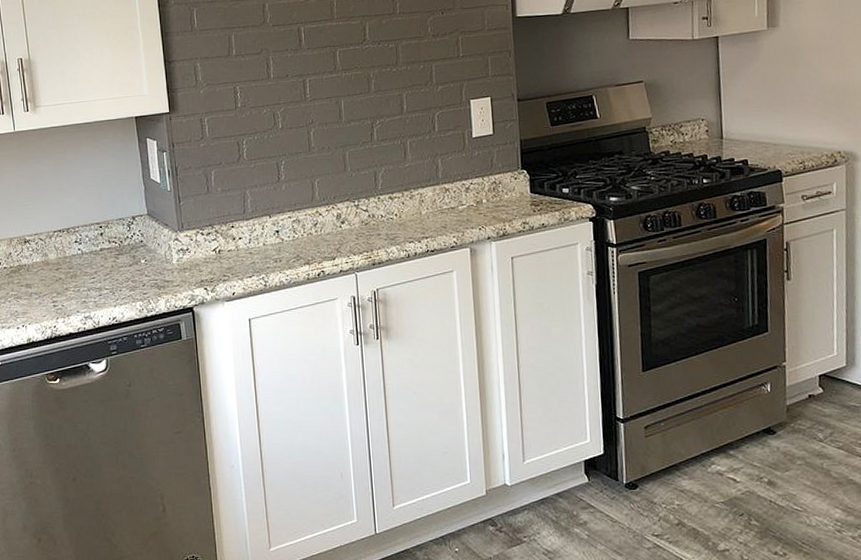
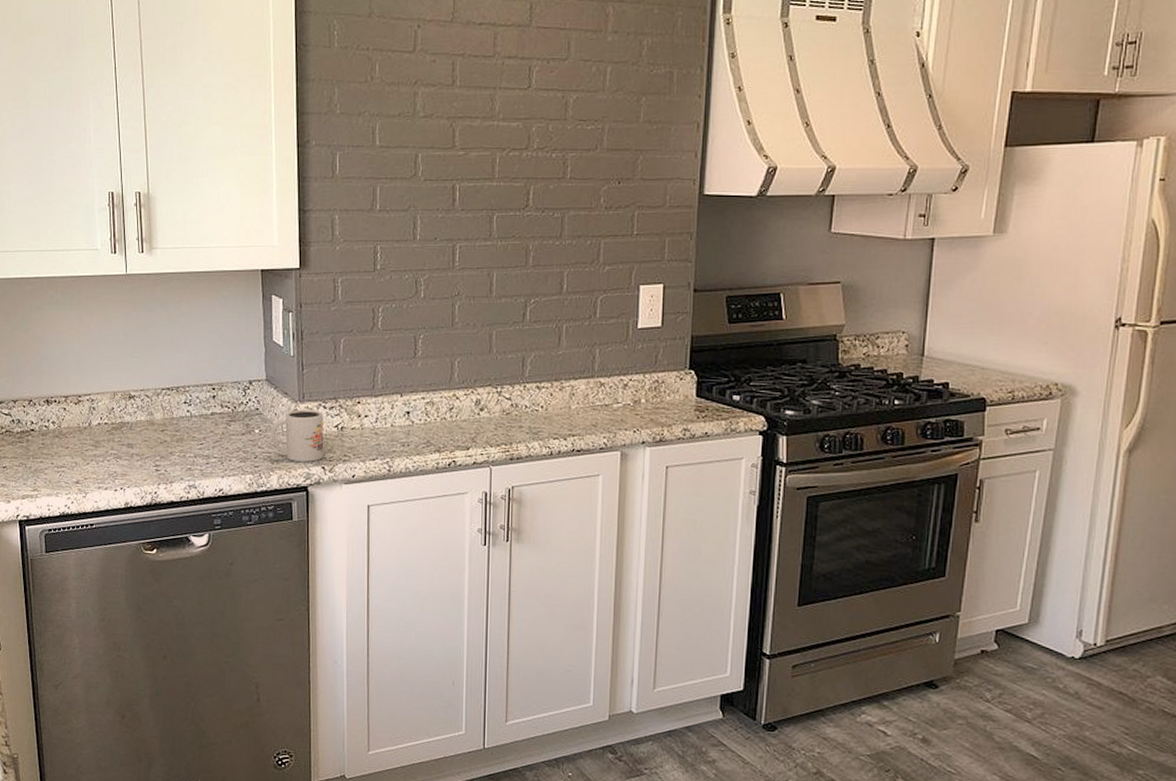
mug: none [156,237,205,286] -> present [271,409,324,462]

